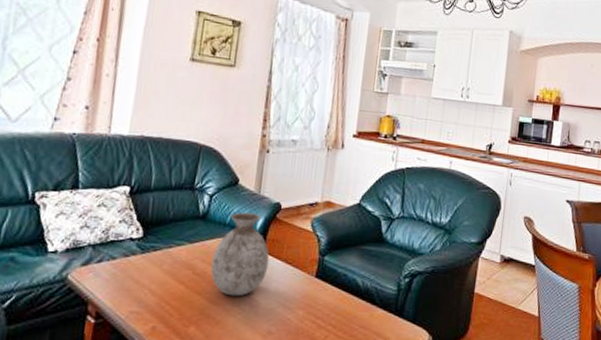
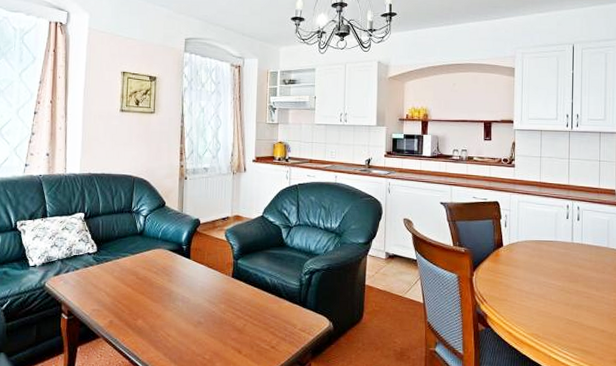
vase: present [210,212,270,297] -> none [150,228,194,295]

